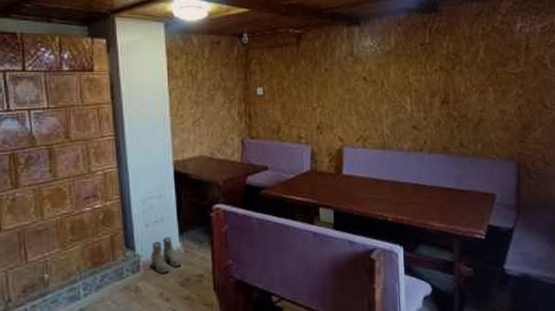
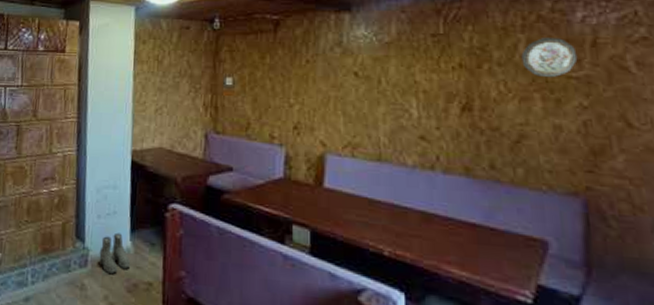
decorative plate: none [481,44,517,75] -> present [521,38,578,78]

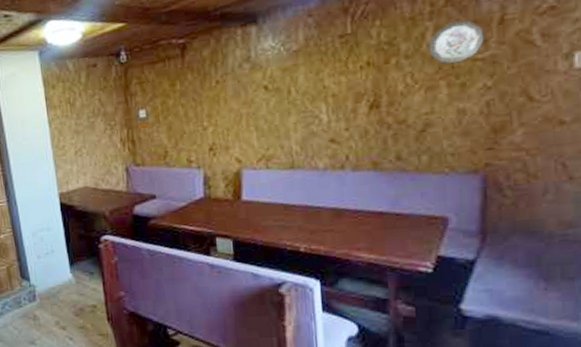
boots: present [99,232,131,274] -> none [44,268,75,303]

